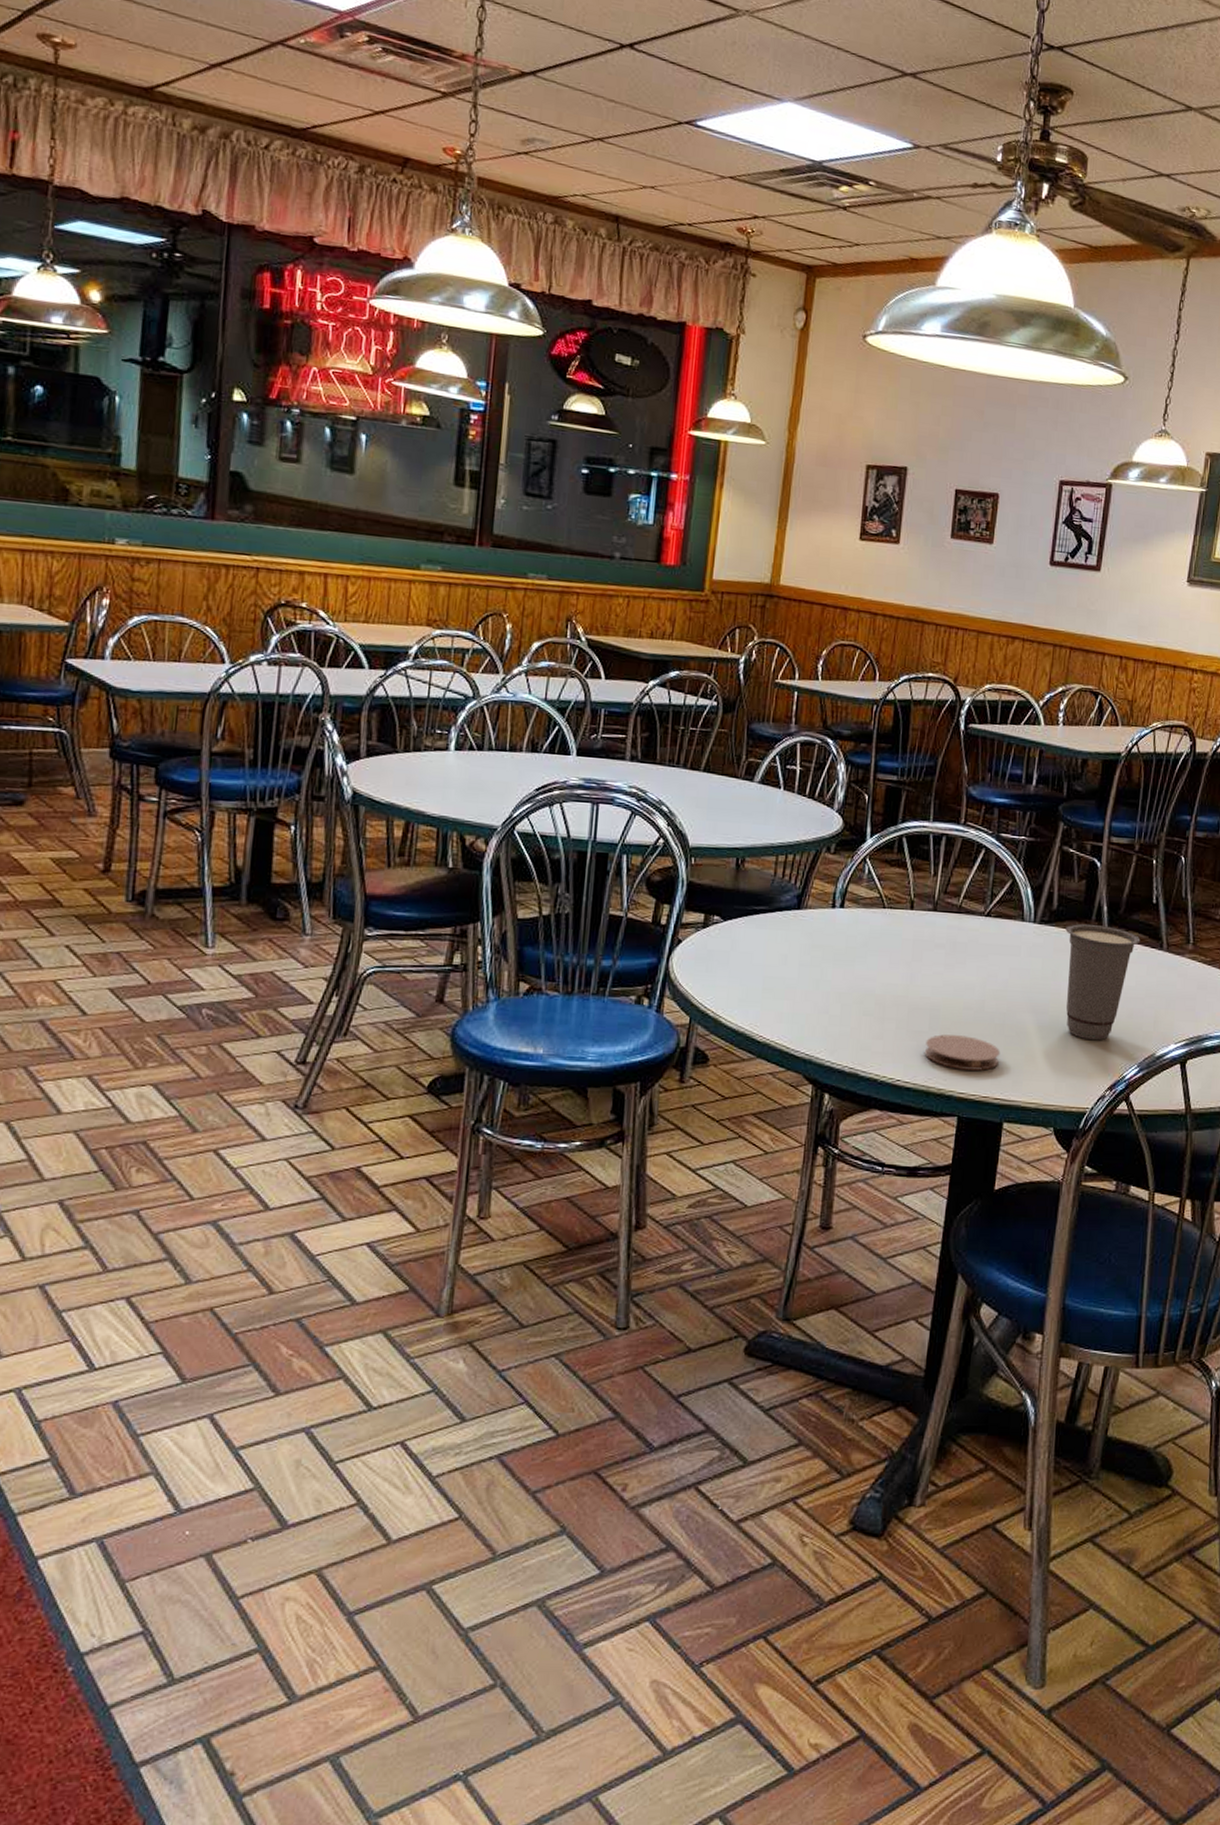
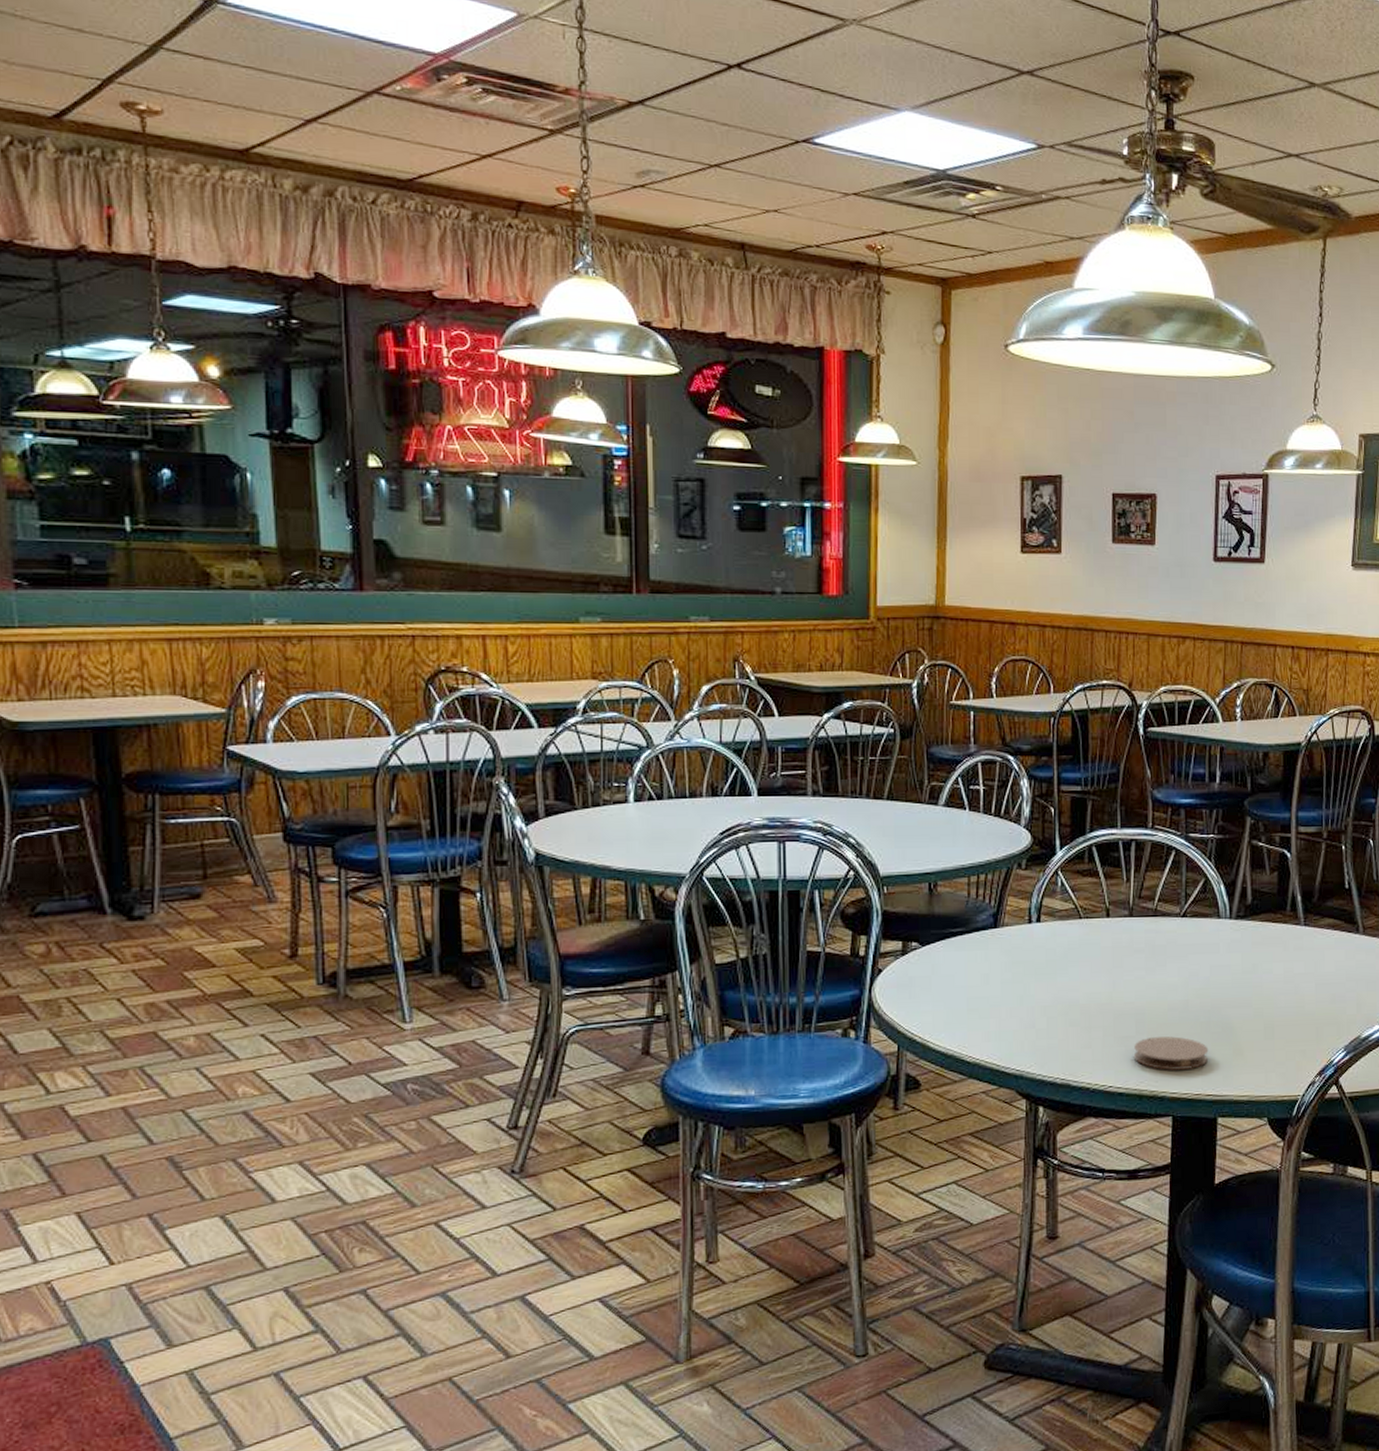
cup: present [1065,923,1141,1040] -> none [1261,914,1337,1028]

